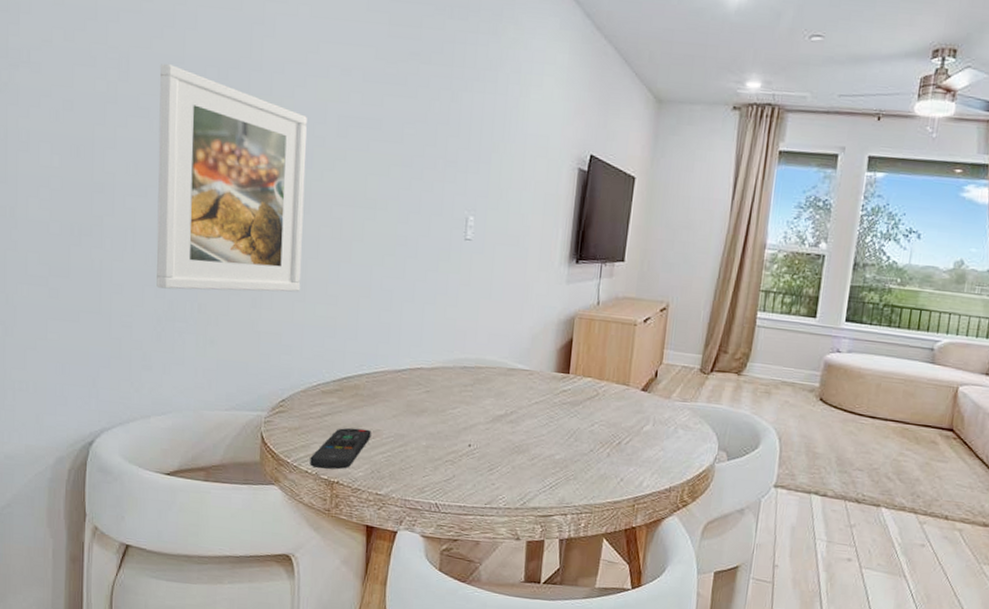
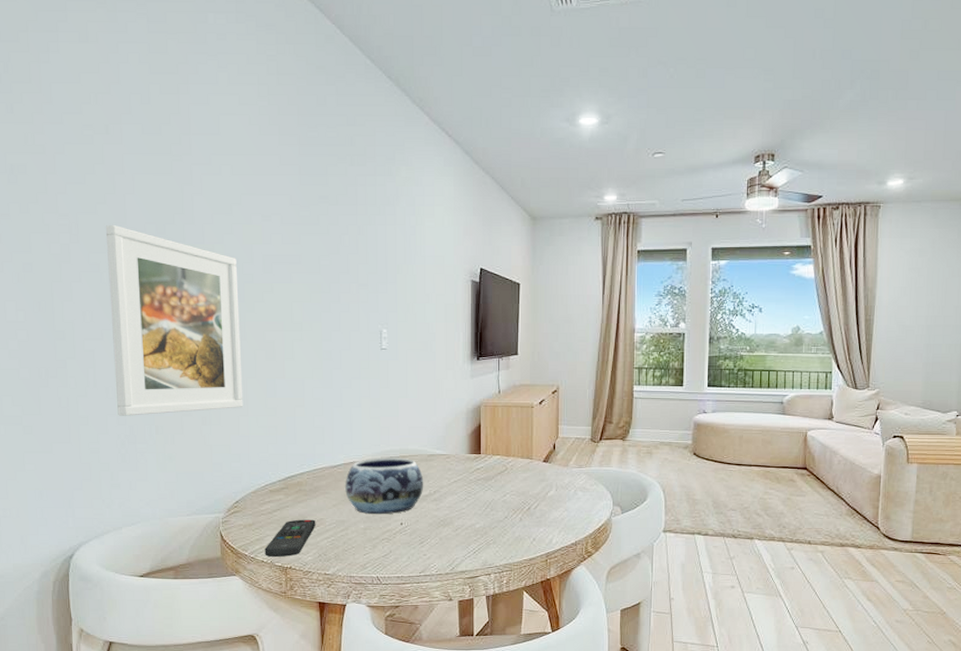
decorative bowl: none [408,366,501,433] -> present [345,457,424,515]

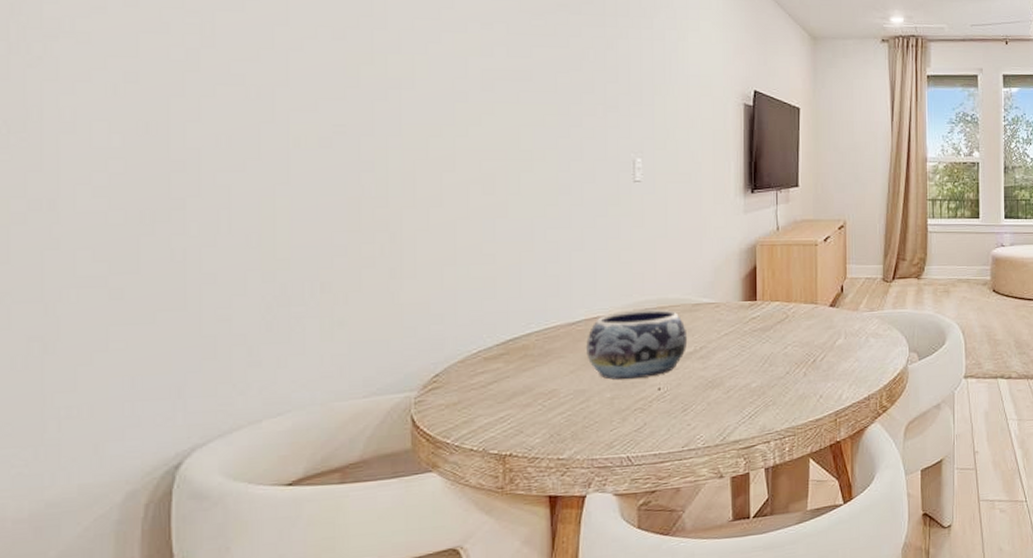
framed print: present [105,224,244,416] -> none [256,25,450,271]
remote control: present [264,519,316,558] -> none [475,391,547,444]

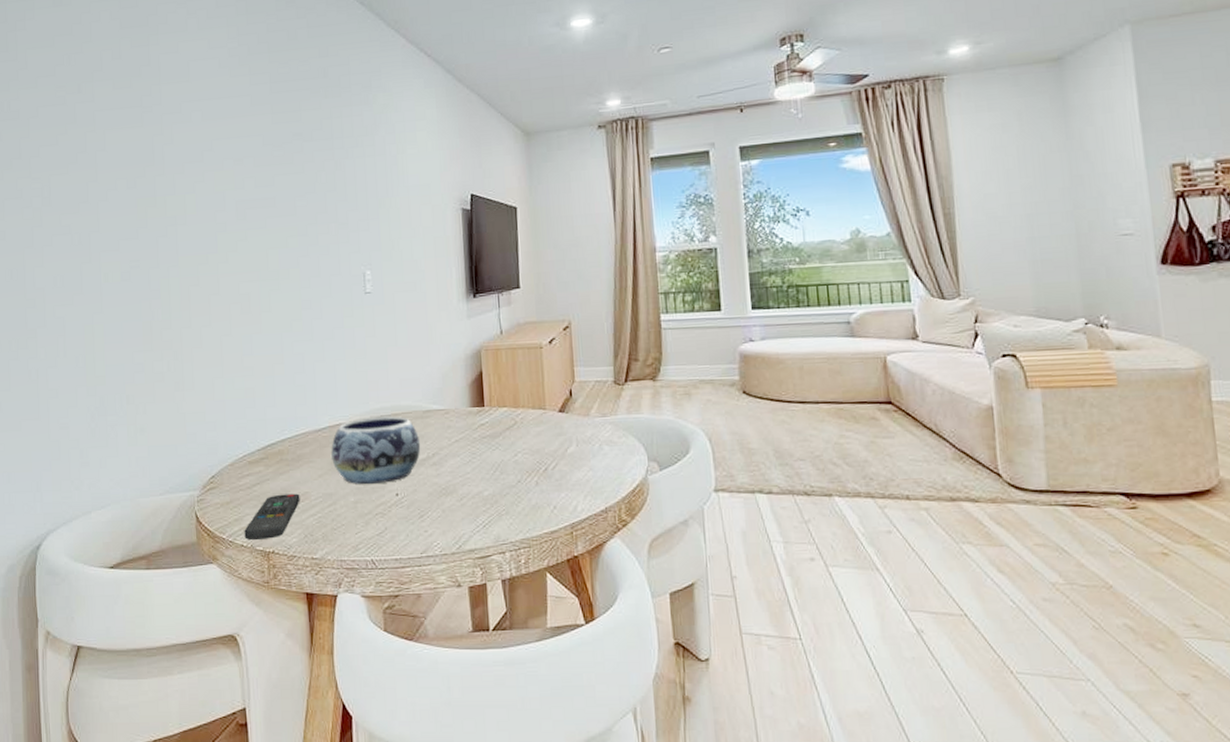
remote control: none [475,391,547,444] -> present [244,493,300,541]

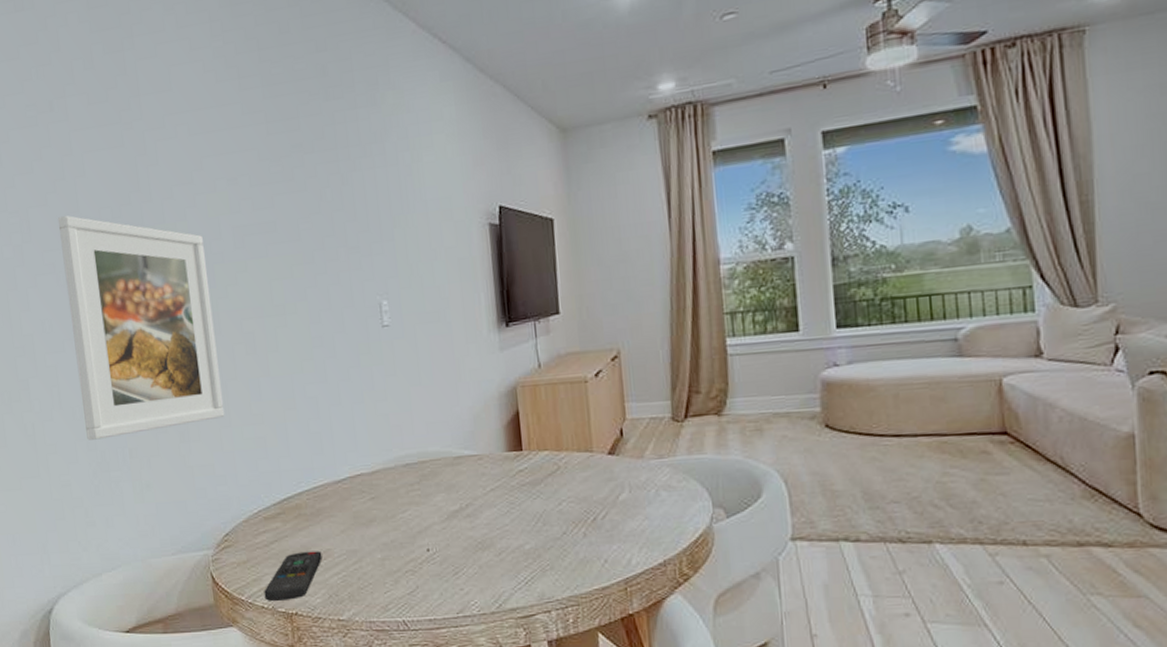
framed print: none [76,183,218,386] -> present [57,215,225,440]
decorative bowl: present [331,416,421,485] -> none [353,464,453,540]

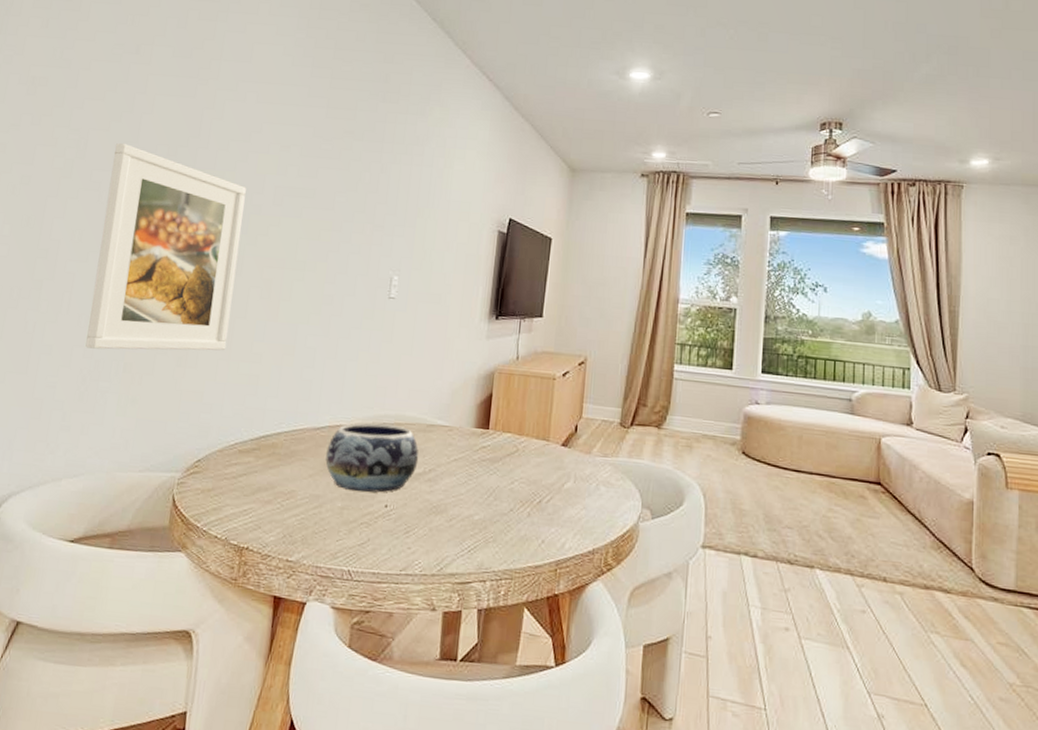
remote control: present [264,551,322,602] -> none [220,488,286,534]
decorative bowl: none [353,464,453,540] -> present [325,423,419,493]

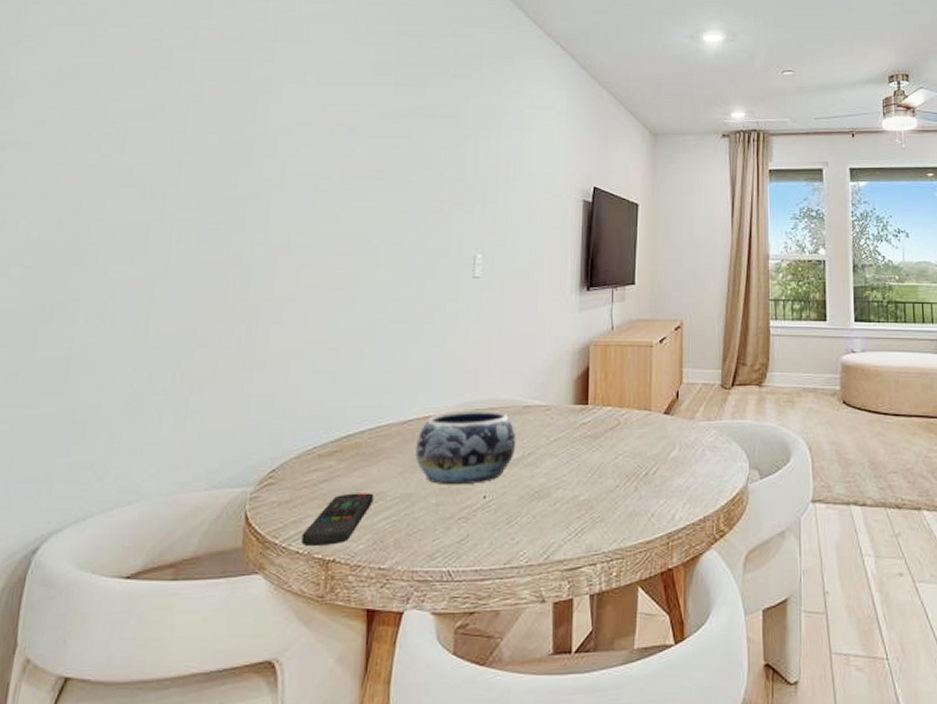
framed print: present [85,142,246,351] -> none [135,134,311,360]
remote control: none [220,488,286,534] -> present [301,493,374,547]

